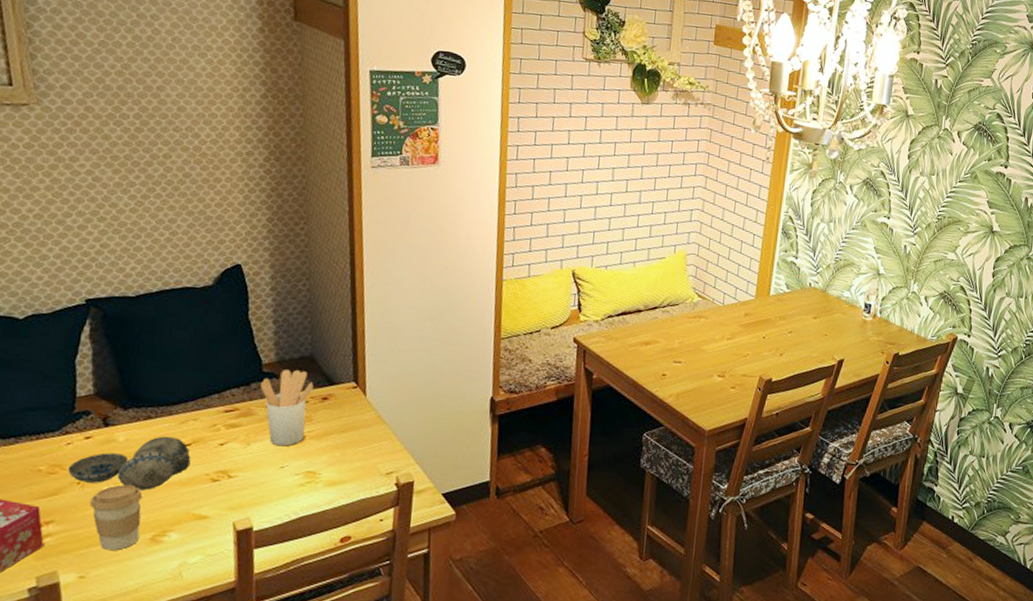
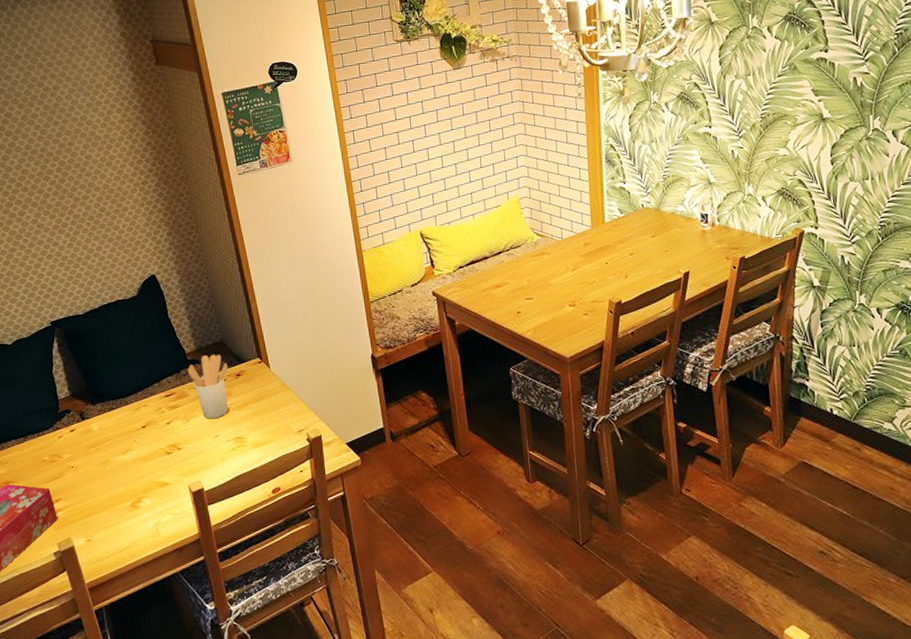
decorative bowl: present [67,436,191,491] -> none [63,422,148,468]
coffee cup: present [89,484,142,551] -> none [83,464,123,518]

